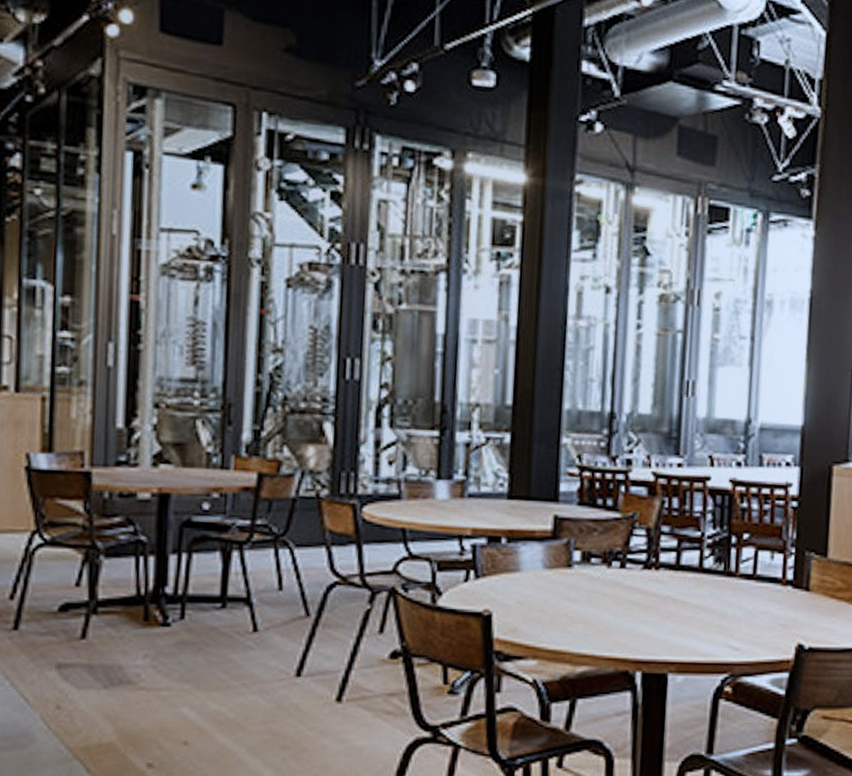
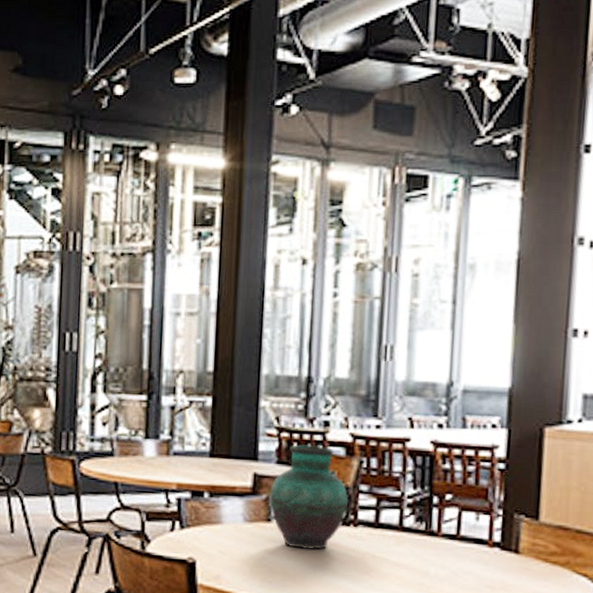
vase: none [570,484,650,595] -> present [269,444,348,550]

